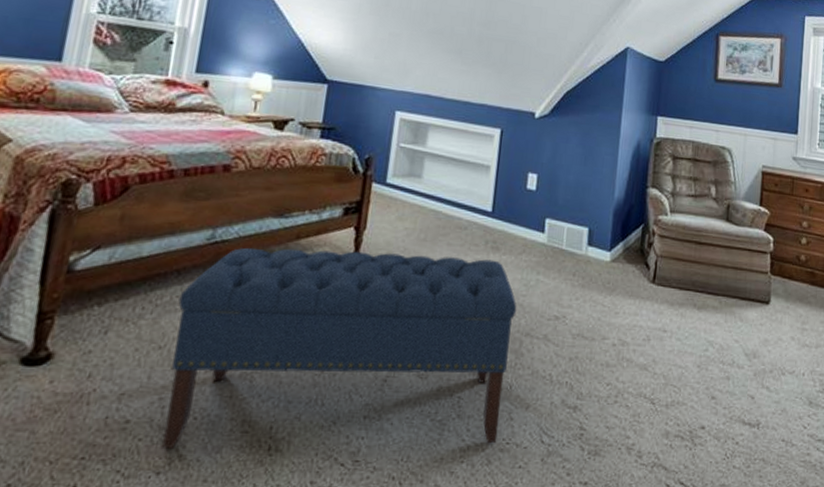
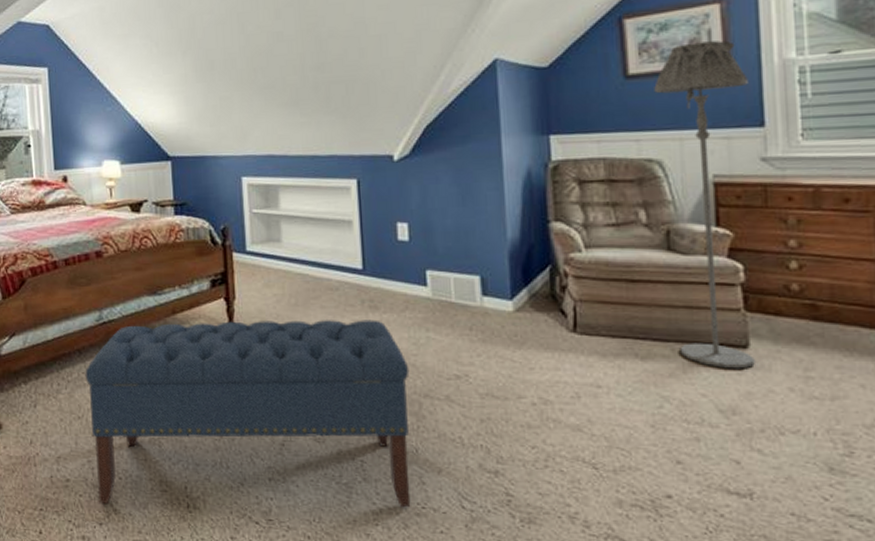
floor lamp: none [725,63,791,321] -> present [654,40,755,369]

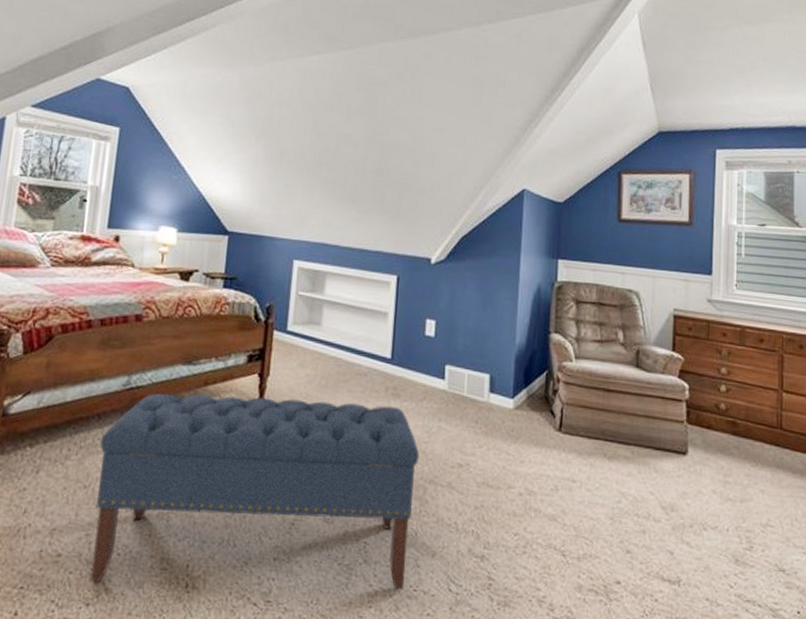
floor lamp: present [654,40,755,369] -> none [637,201,704,472]

